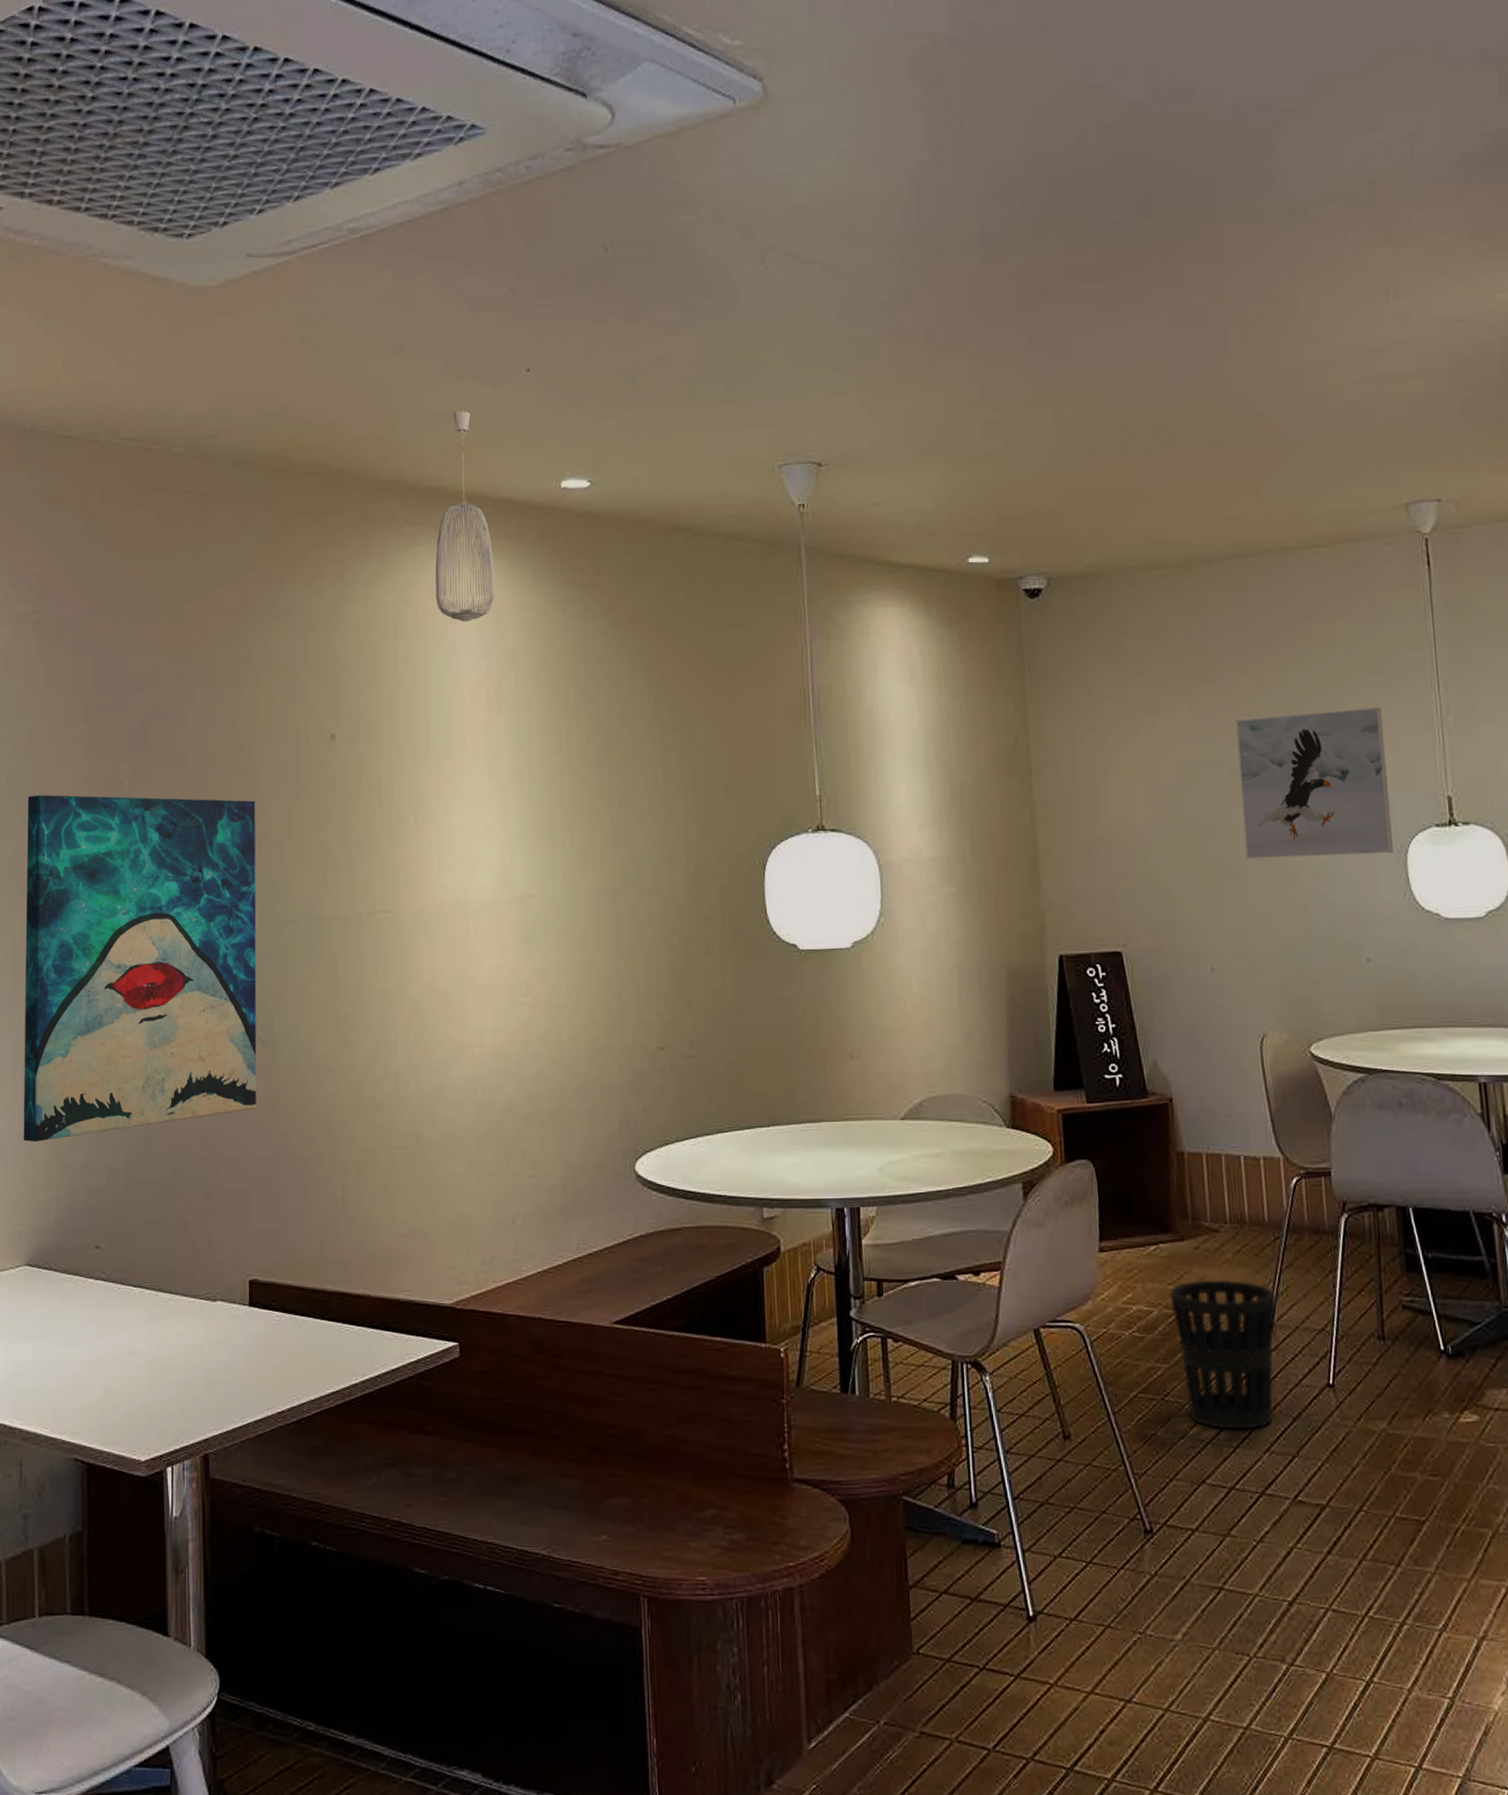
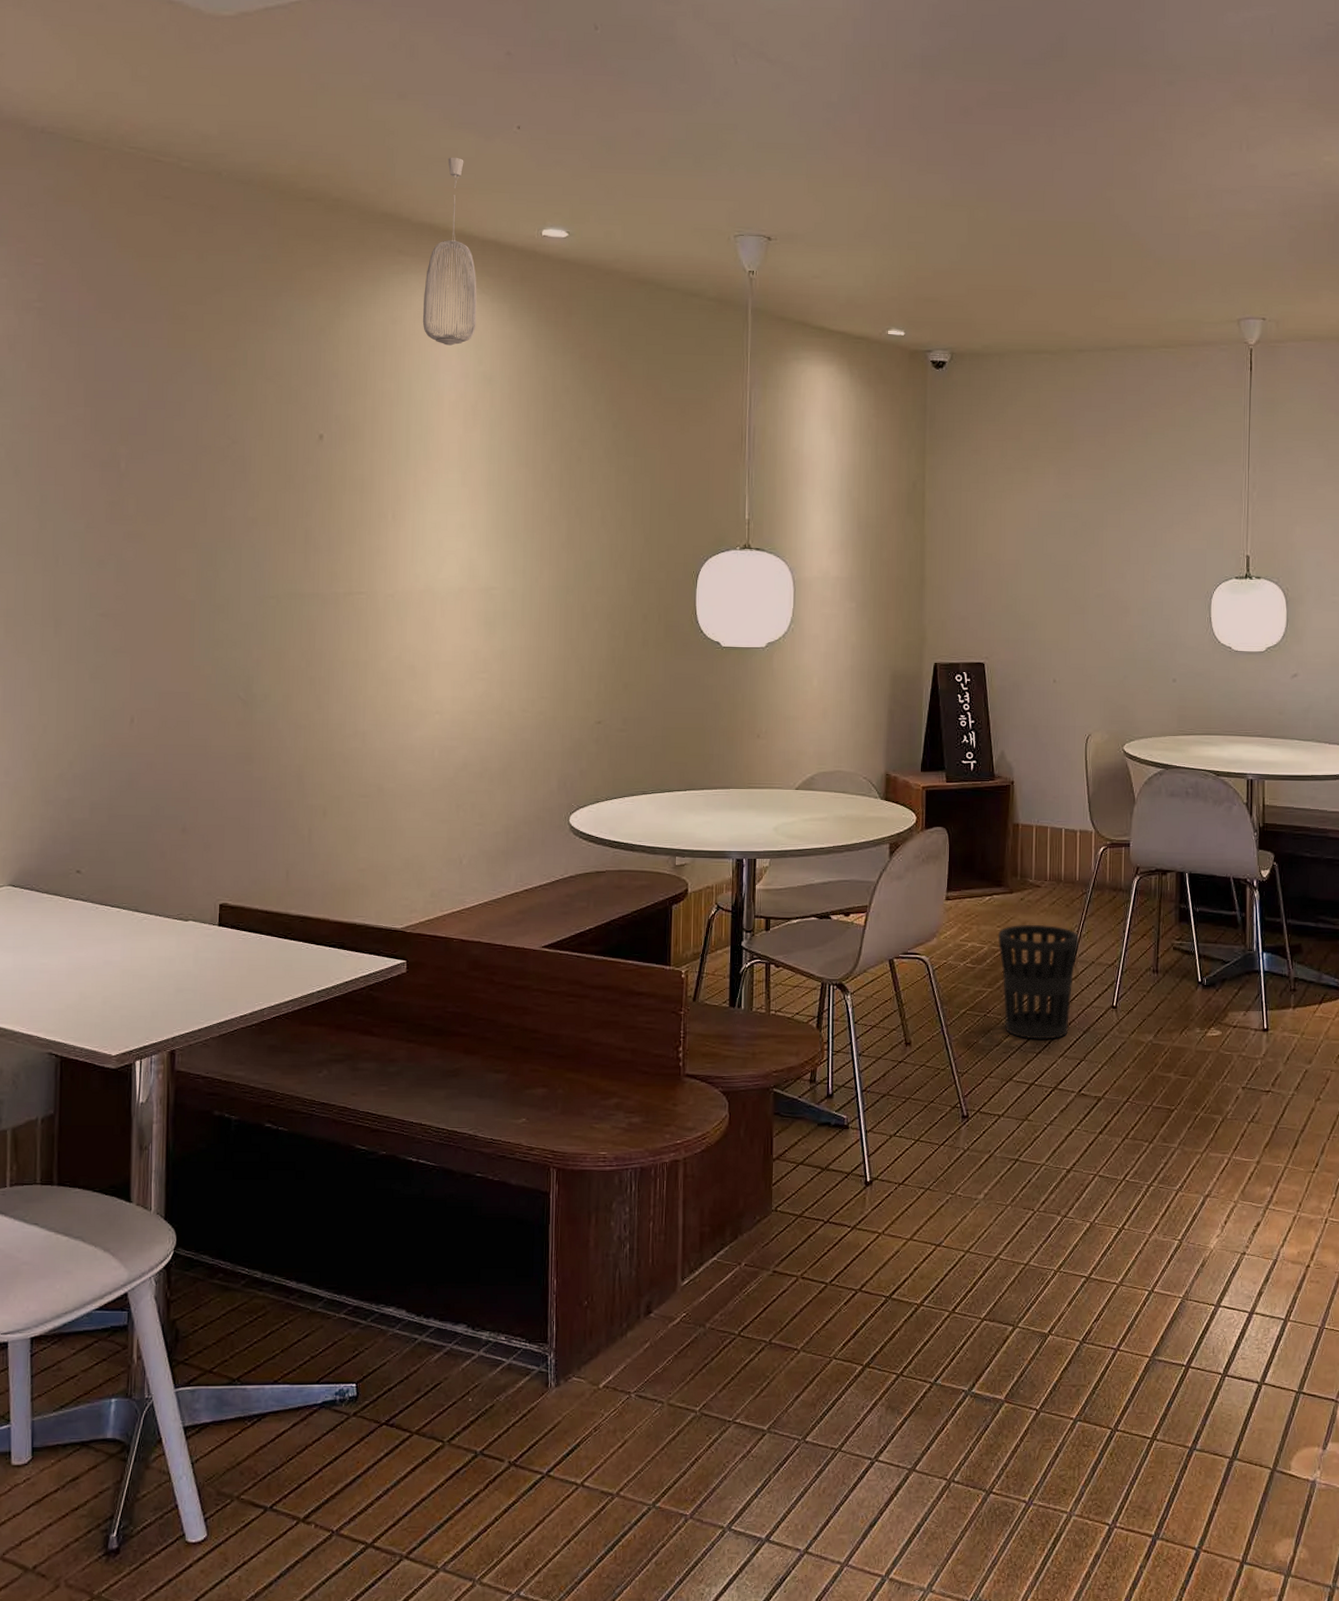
wall art: present [23,794,257,1143] -> none [10,468,246,779]
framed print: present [1236,707,1393,860] -> none [1088,480,1204,597]

